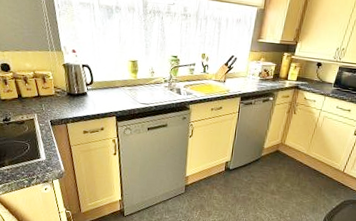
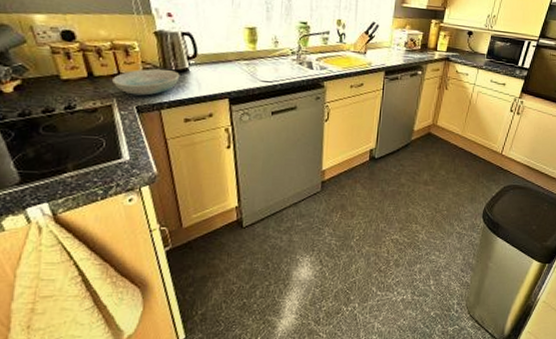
dish: none [34,92,81,113] -> present [112,68,180,96]

